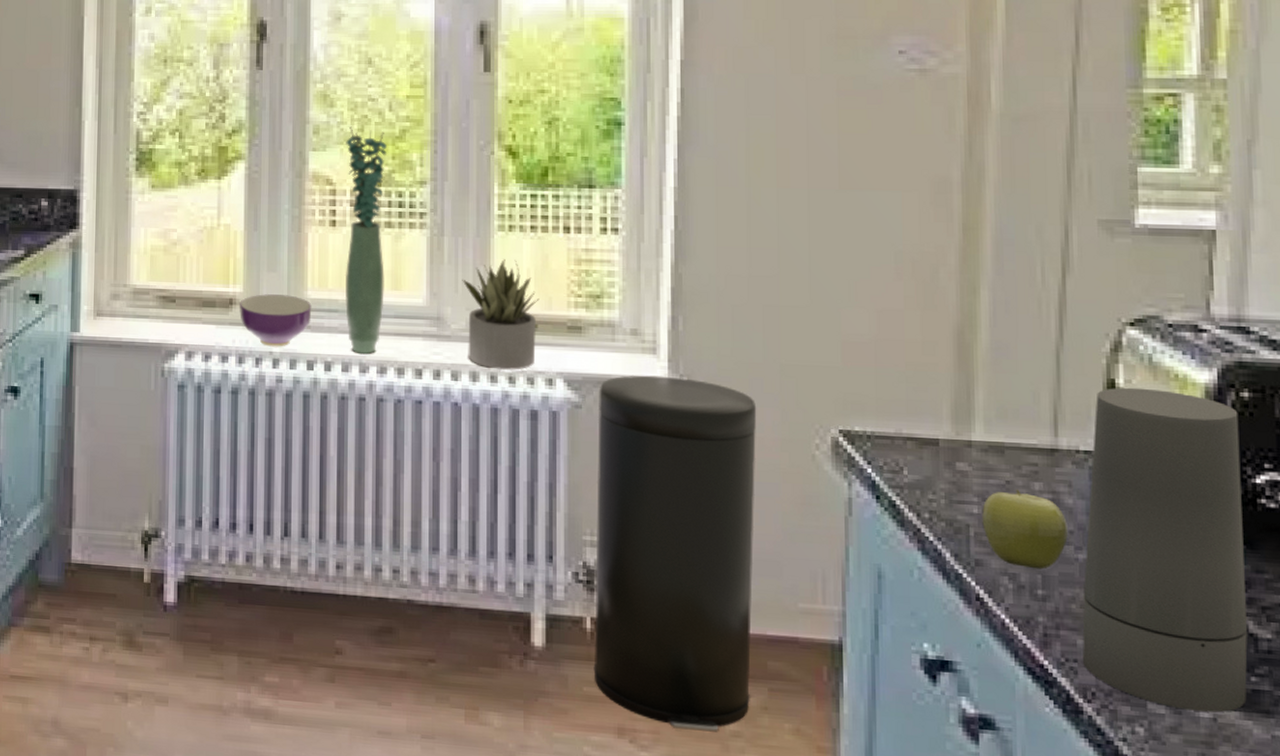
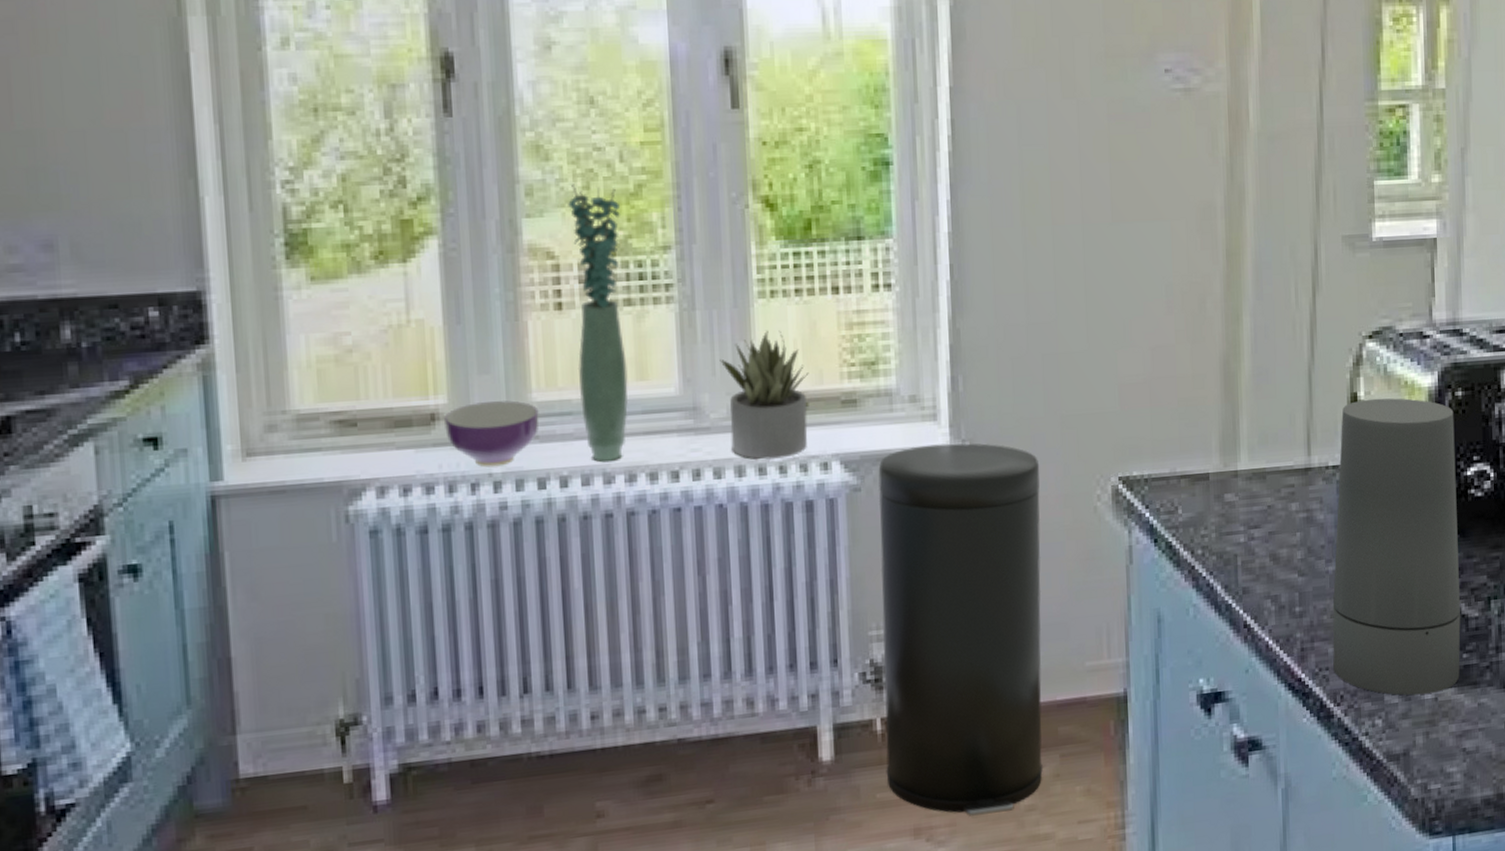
fruit: present [982,489,1068,570] -> none [1247,512,1320,588]

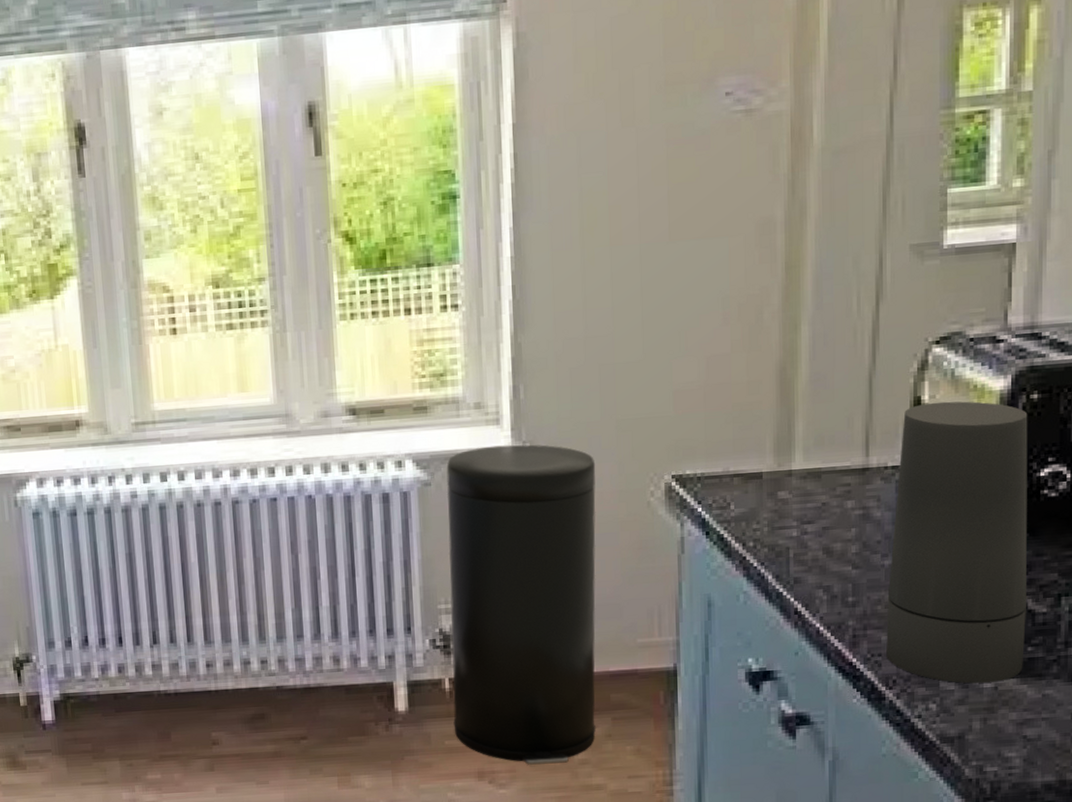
bowl: present [444,400,539,468] -> none [86,409,160,464]
vase: present [568,184,629,463] -> none [179,228,232,460]
succulent plant: present [719,330,809,460] -> none [307,347,385,459]

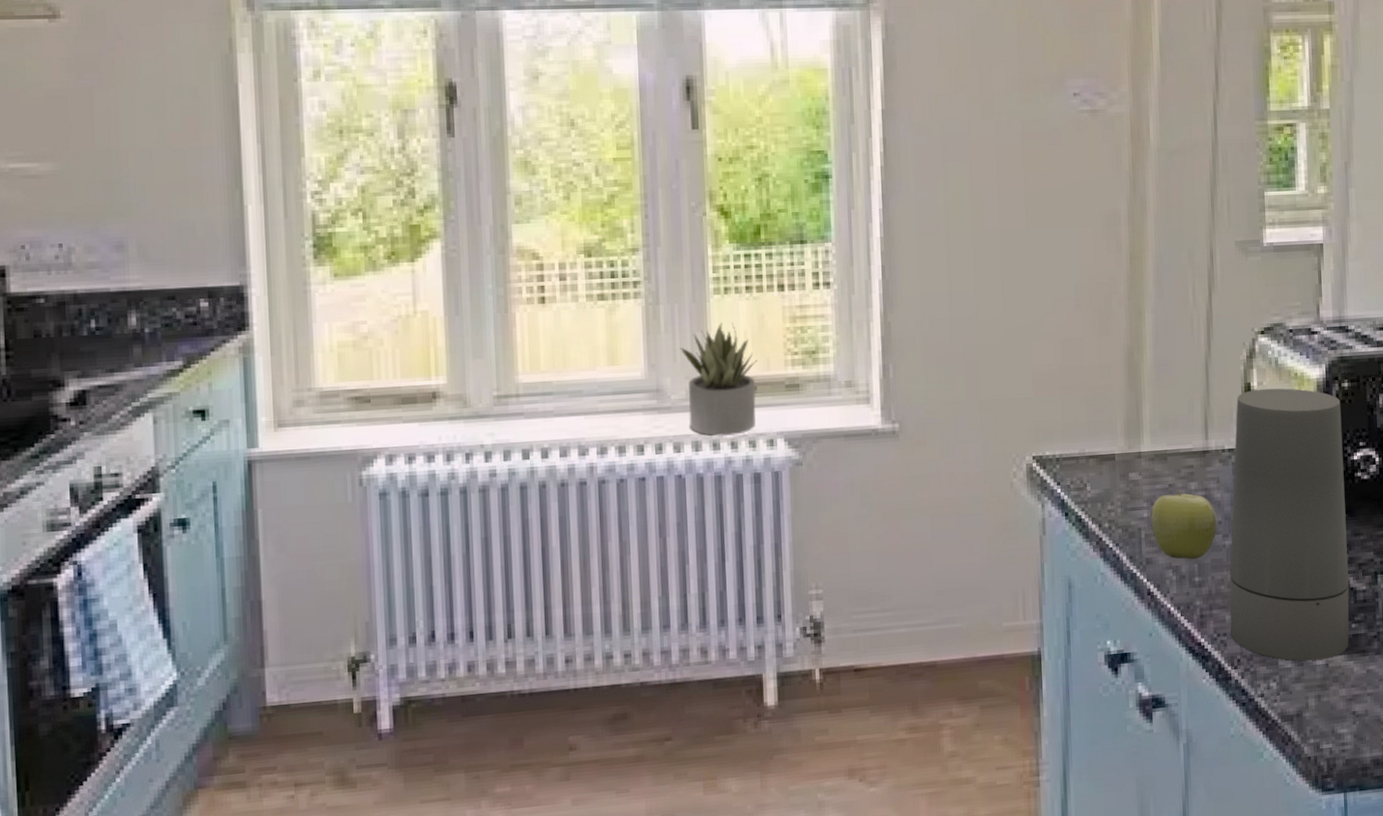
succulent plant: none [307,347,385,459] -> present [680,322,758,436]
pedal bin: present [446,444,596,766] -> none [818,424,965,761]
fruit: none [800,509,876,579] -> present [1150,491,1217,560]

